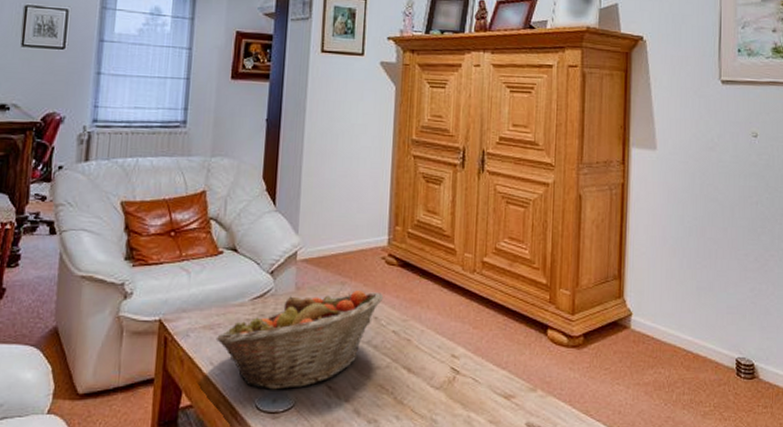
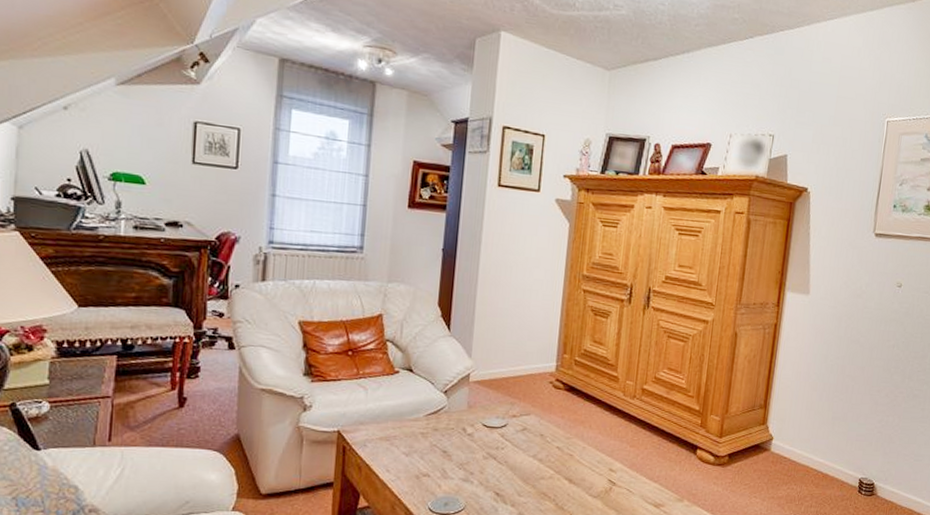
fruit basket: present [216,290,384,390] -> none [392,410,550,495]

